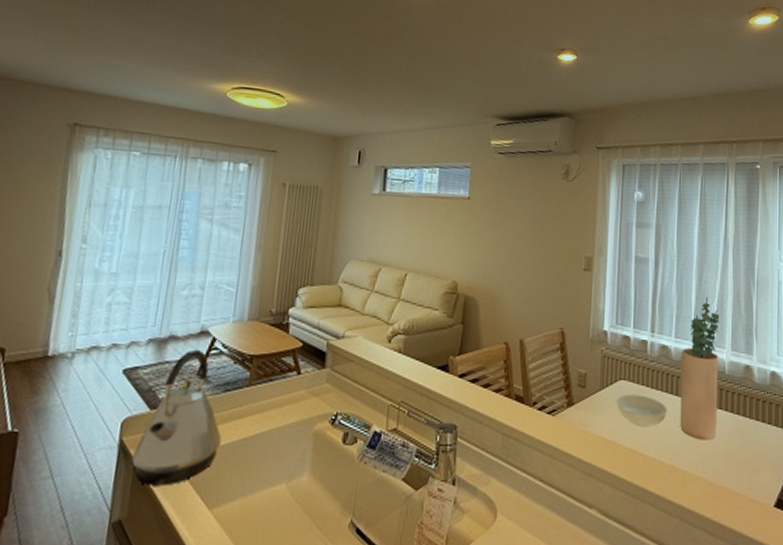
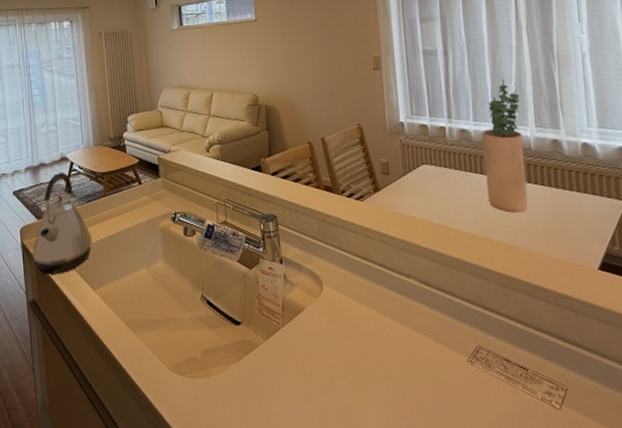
bowl: present [616,394,668,427] -> none [420,176,474,205]

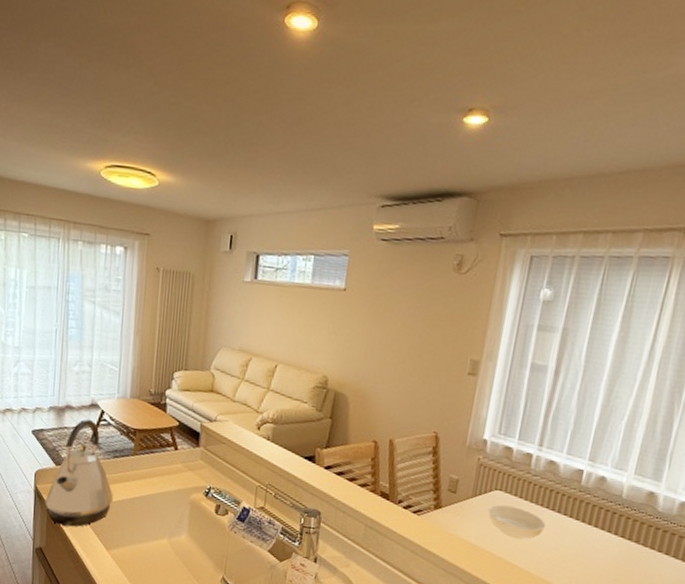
bowl: none [420,176,474,205] -> present [488,504,546,539]
vase: present [482,79,529,213] -> none [557,414,627,561]

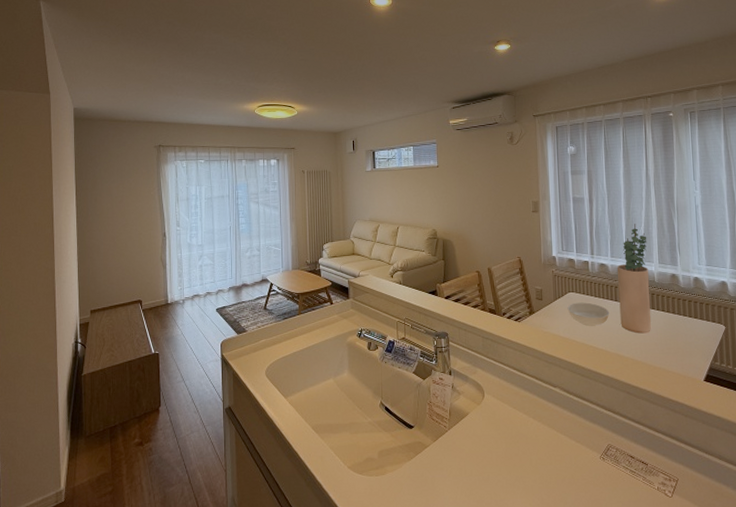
kettle: present [45,418,113,527] -> none [230,292,286,384]
vase: none [557,414,627,561] -> present [617,224,652,334]

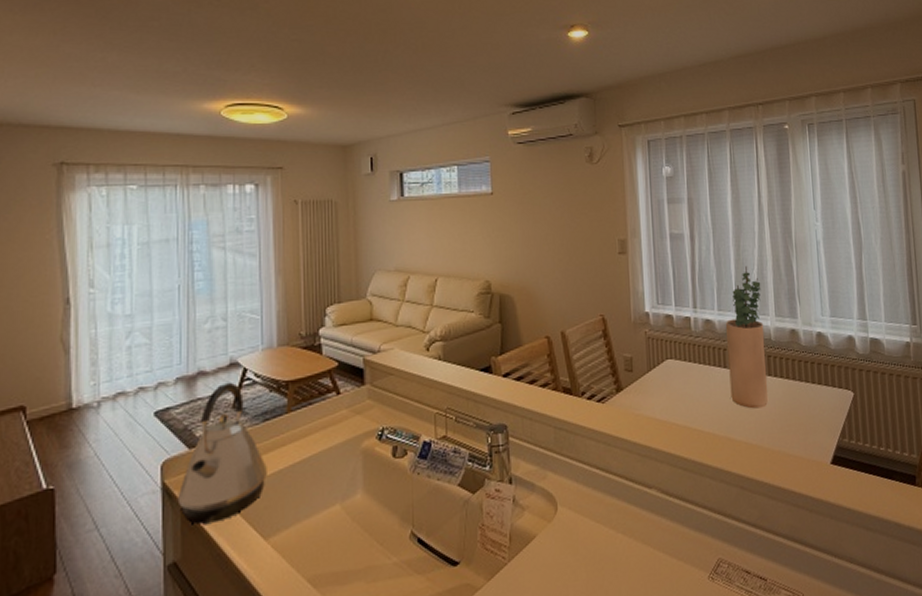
kettle: none [230,292,286,384] -> present [177,382,267,525]
bowl: present [567,302,610,326] -> none [664,371,718,403]

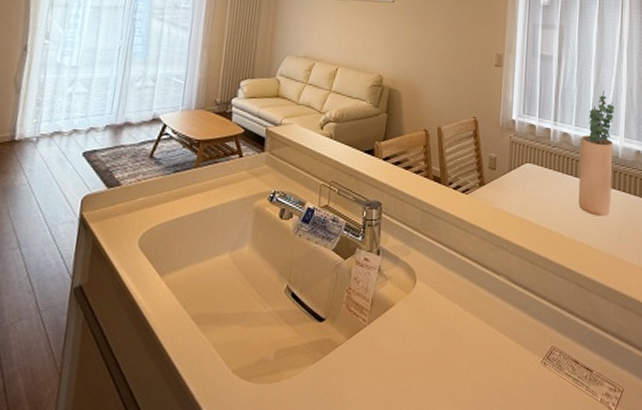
kettle: present [177,382,267,525] -> none [90,134,172,255]

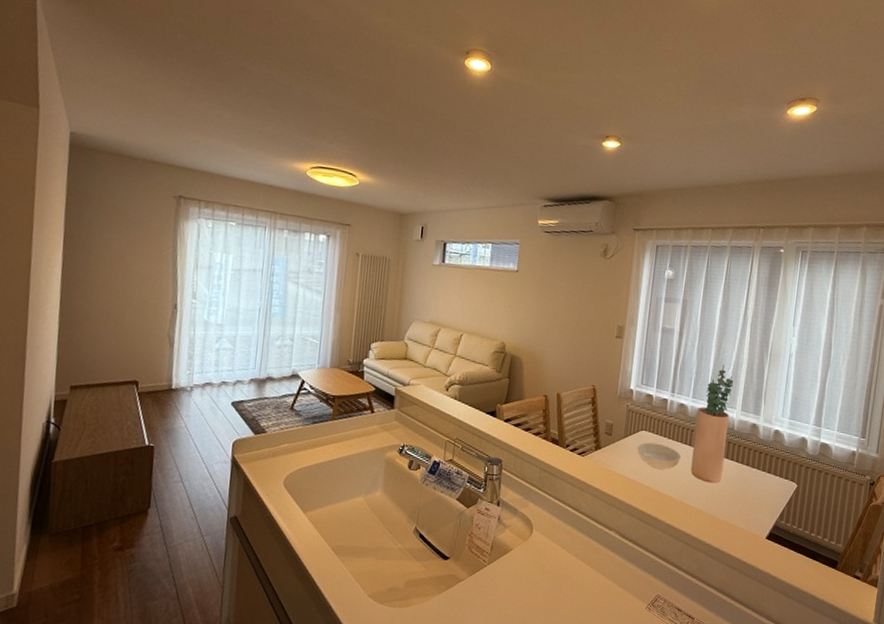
bowl: none [522,175,568,204] -> present [637,442,681,470]

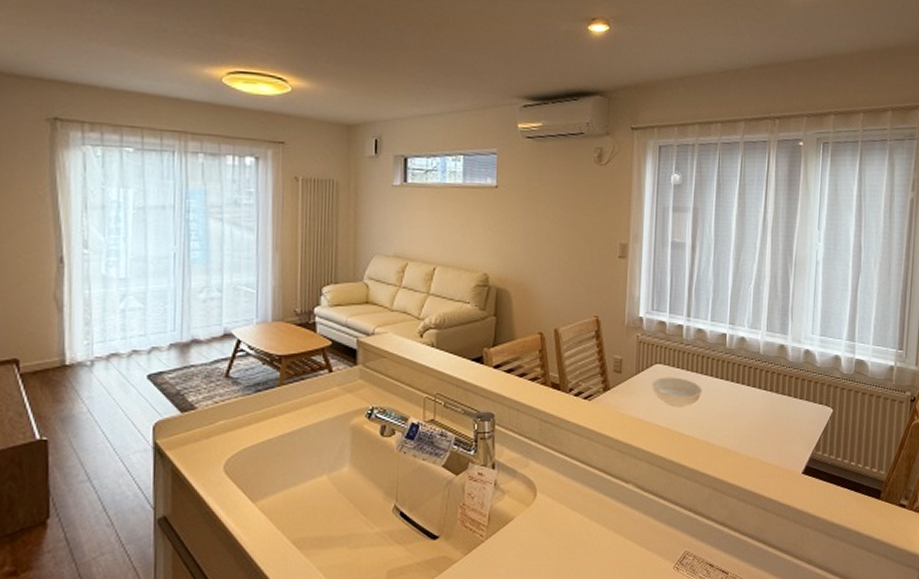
vase: present [690,365,734,483] -> none [714,280,756,417]

